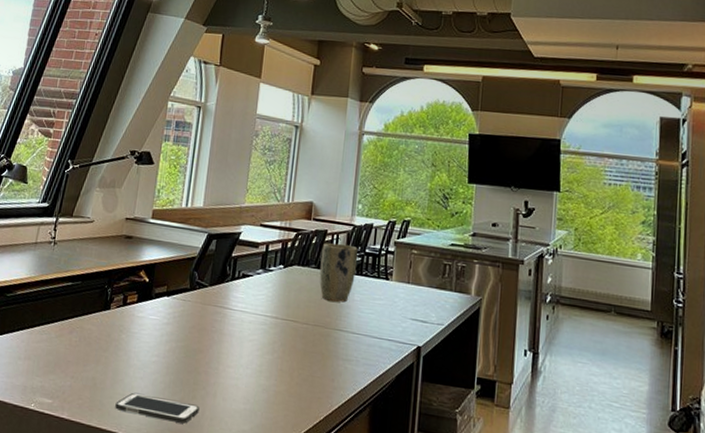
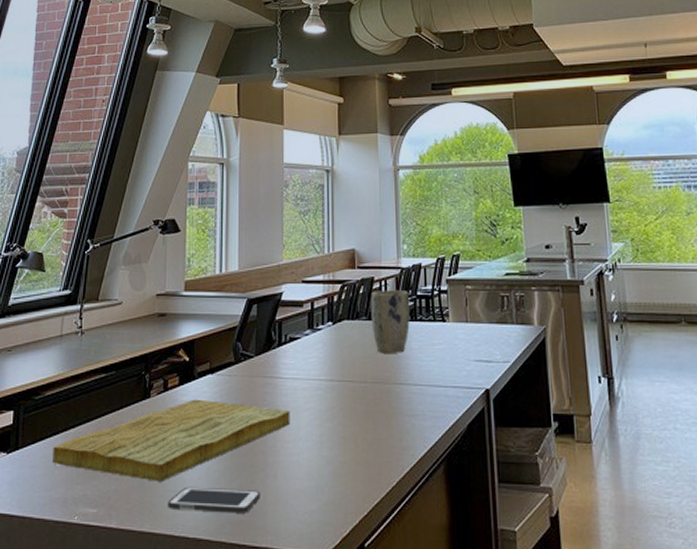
cutting board: none [17,316,235,385] -> present [52,399,290,482]

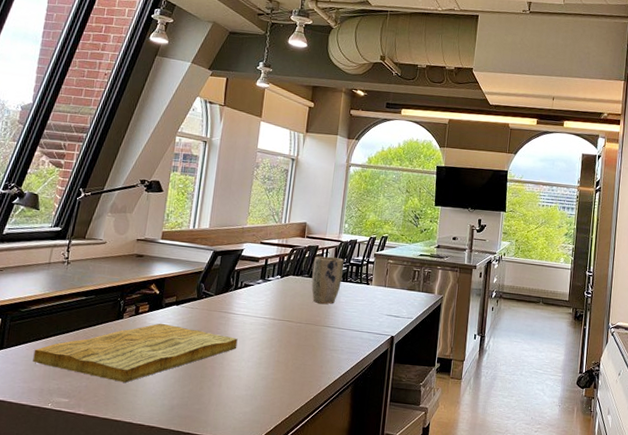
cell phone: present [168,486,260,513] -> none [129,387,206,410]

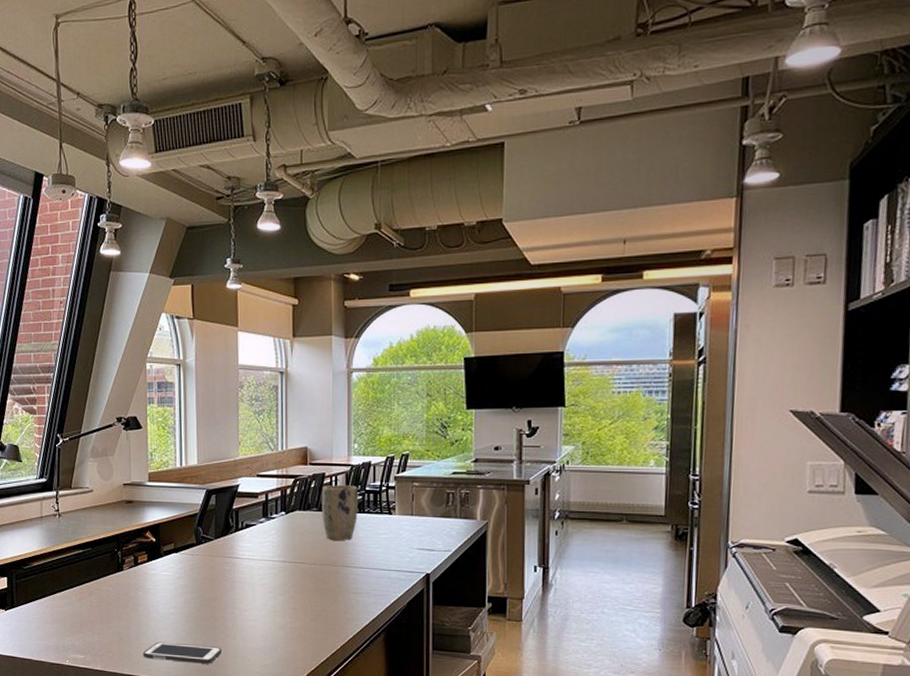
cutting board: present [33,323,238,383] -> none [43,573,247,637]
cell phone: none [129,387,206,410] -> present [143,641,222,664]

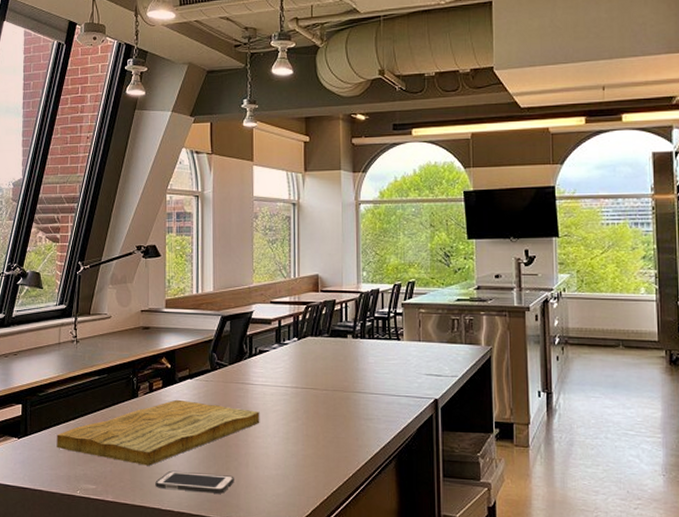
cutting board: none [43,573,247,637] -> present [56,399,260,466]
plant pot: present [321,484,358,540] -> none [332,311,367,366]

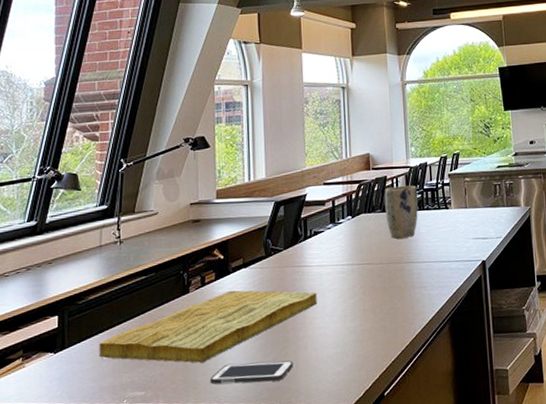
plant pot: none [332,311,367,366] -> present [384,185,418,239]

